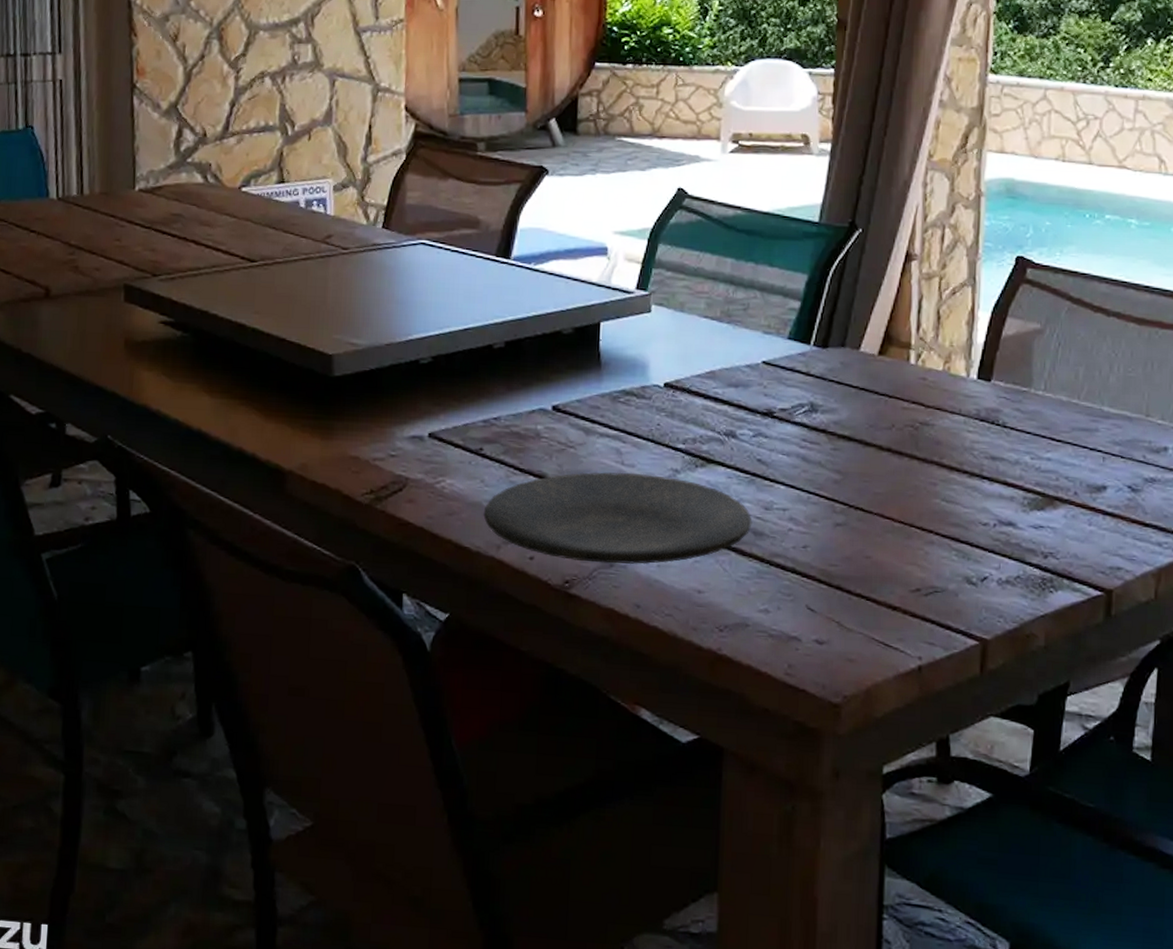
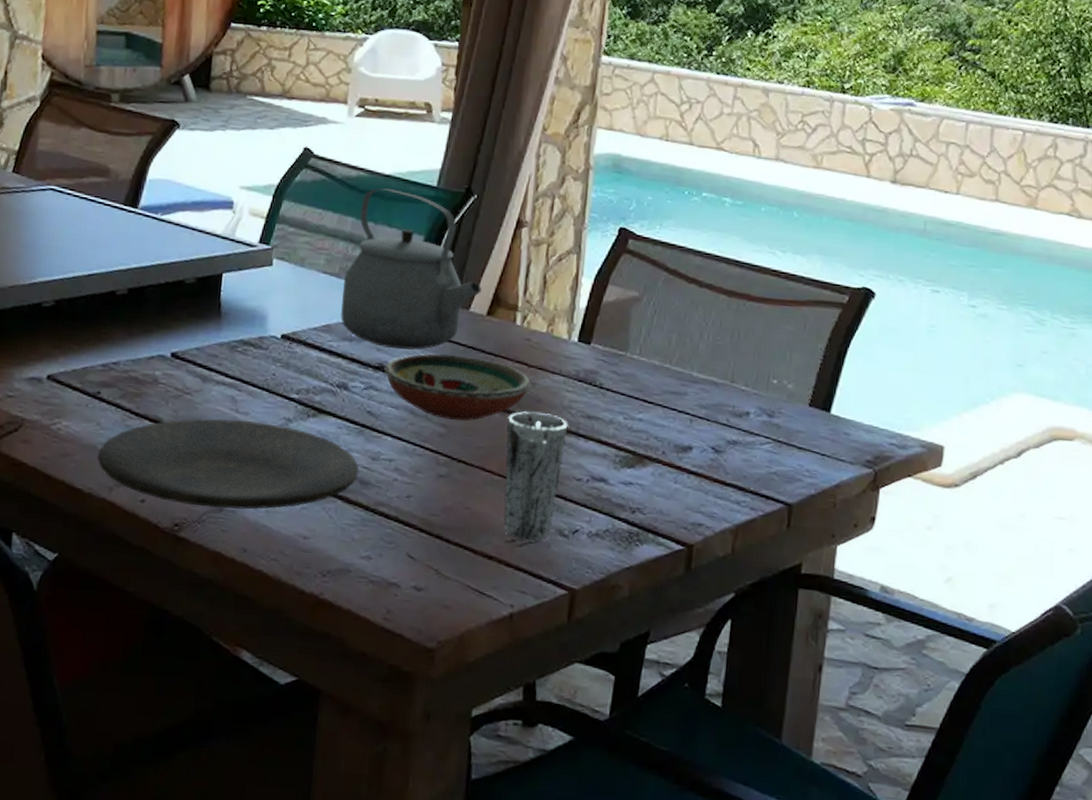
tea kettle: none [725,226,871,394] -> present [341,188,481,350]
decorative bowl: none [773,397,929,467] -> present [384,353,531,421]
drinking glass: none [905,453,971,590] -> present [503,410,568,542]

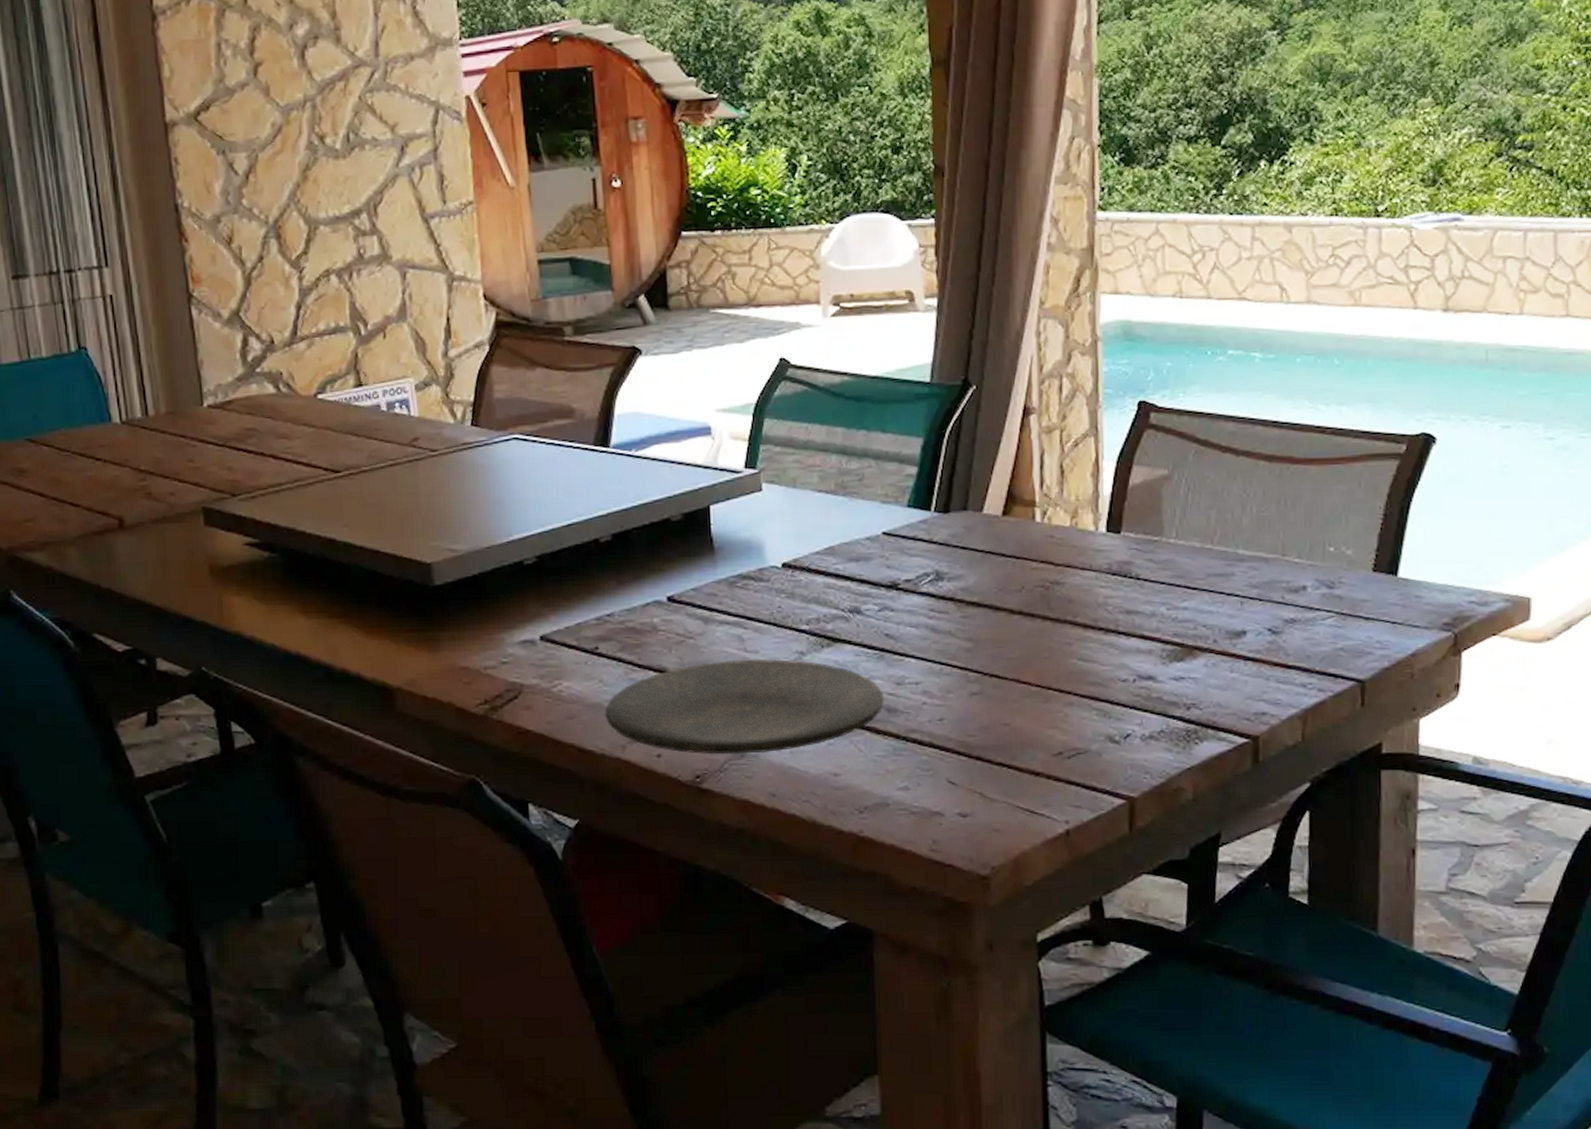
tea kettle: present [341,188,481,350] -> none [841,391,993,564]
decorative bowl: present [384,353,531,421] -> none [898,563,1060,633]
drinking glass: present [503,410,568,542] -> none [1039,613,1106,752]

